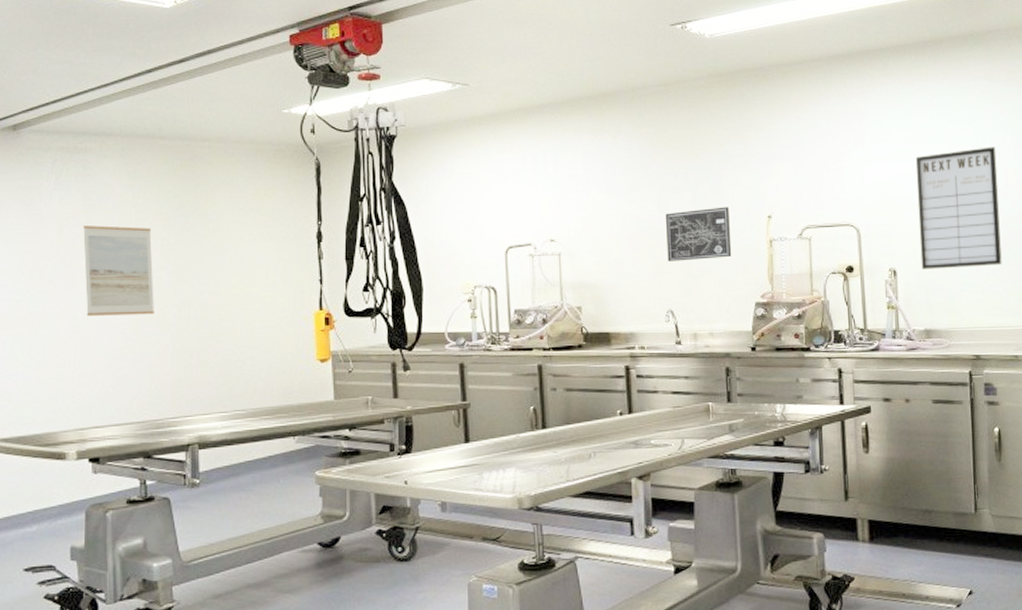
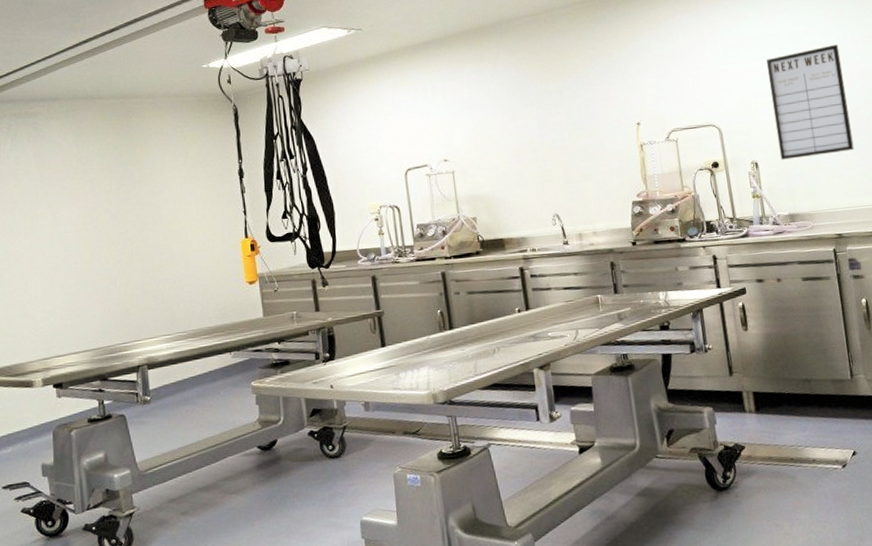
wall art: present [83,226,154,316] -> none [37,177,102,259]
wall art: present [665,207,732,262] -> none [544,118,608,171]

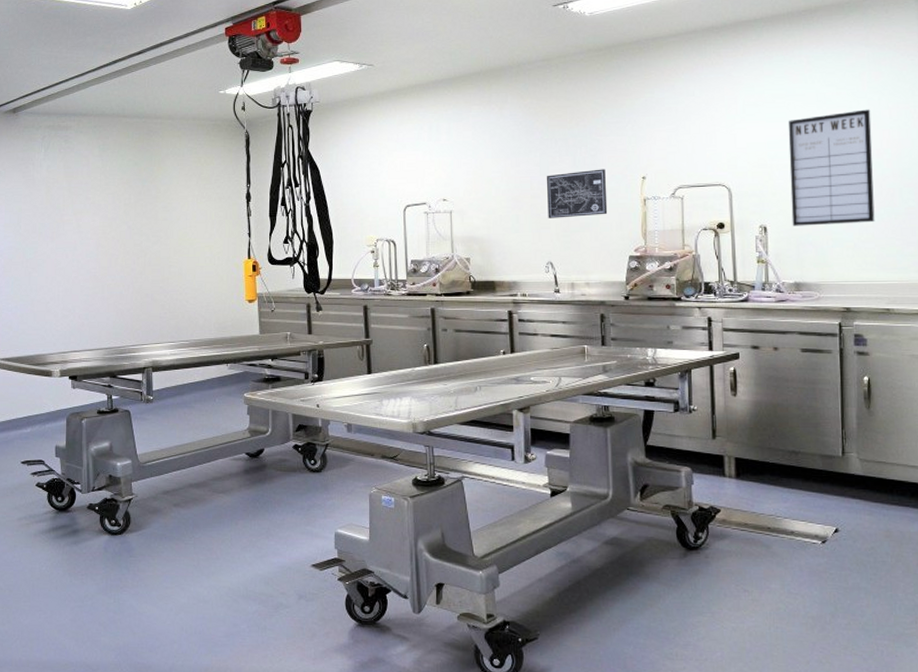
wall art: none [544,118,608,171] -> present [546,169,608,218]

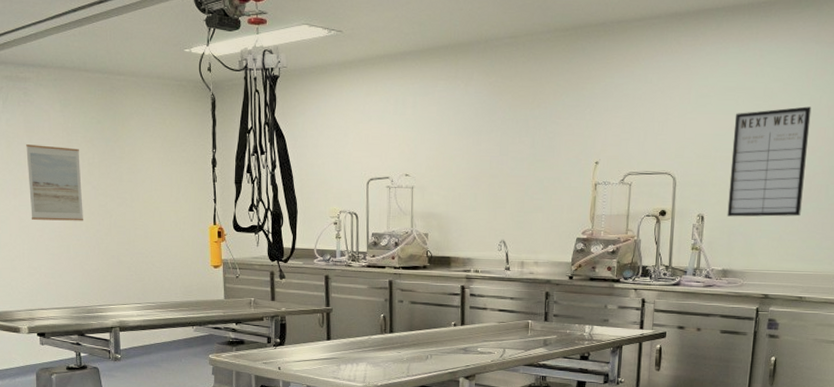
wall art: none [65,189,118,262] -> present [26,145,83,221]
wall art: present [546,169,608,218] -> none [504,152,562,199]

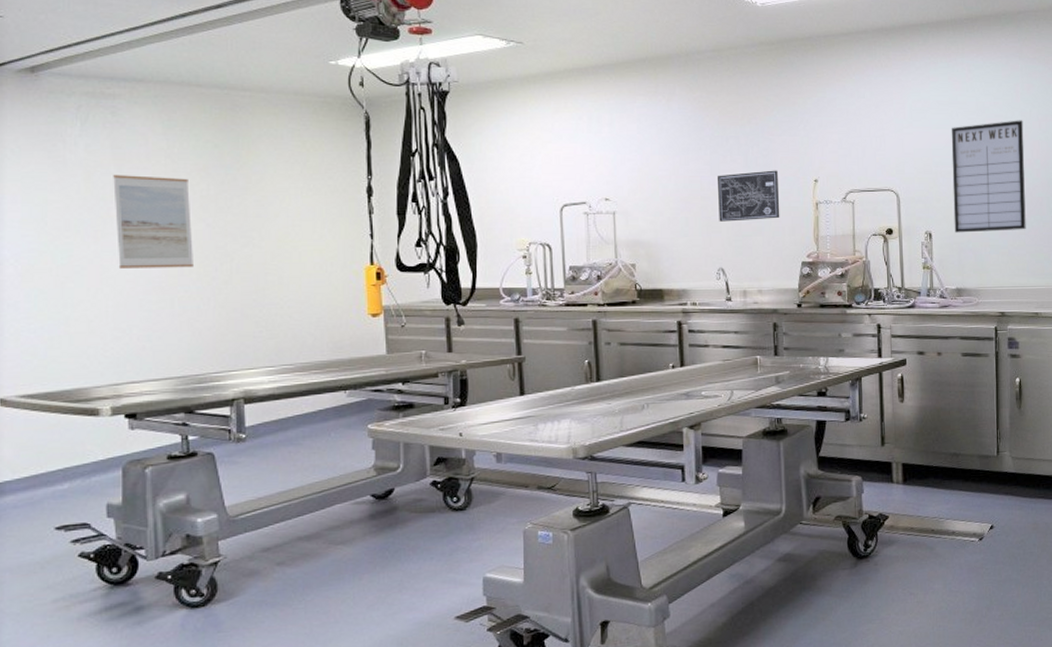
wall art: none [504,152,562,199] -> present [717,170,780,222]

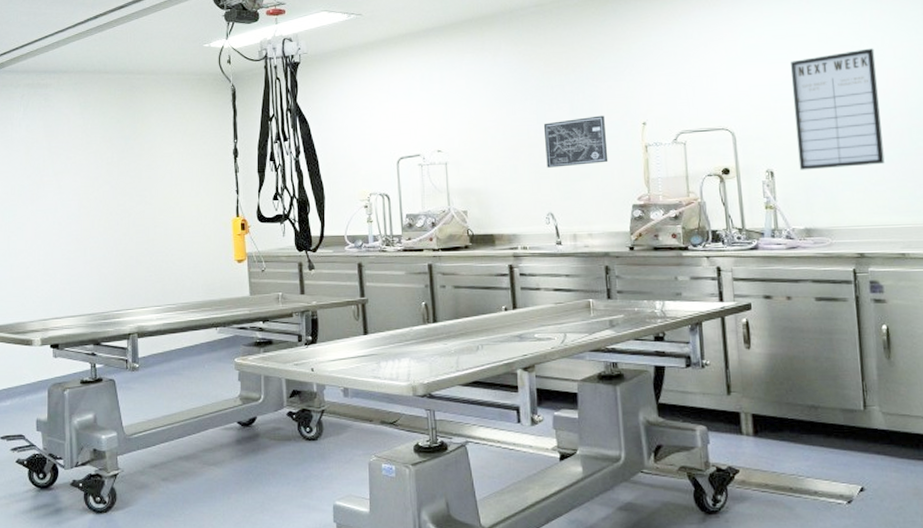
wall art: present [113,175,193,268] -> none [45,148,101,224]

